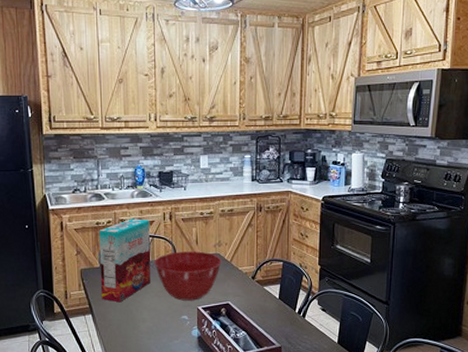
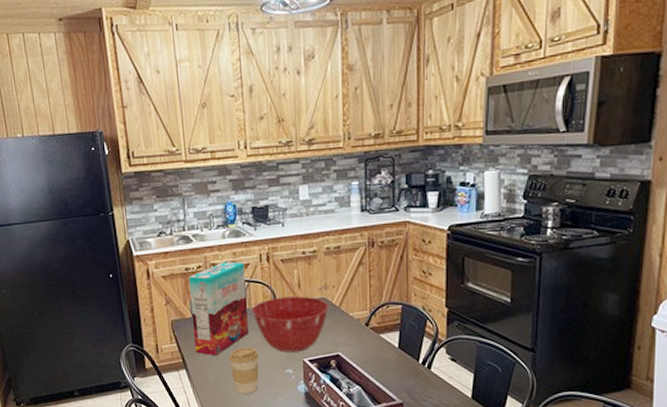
coffee cup: none [132,295,159,337] -> present [229,347,259,394]

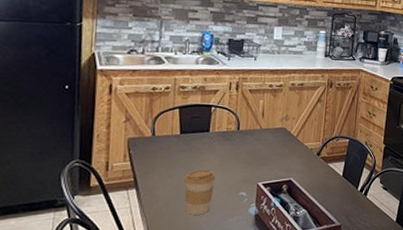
cereal box: present [189,261,249,356] -> none [150,86,213,176]
mixing bowl: present [251,296,329,353] -> none [214,124,288,176]

